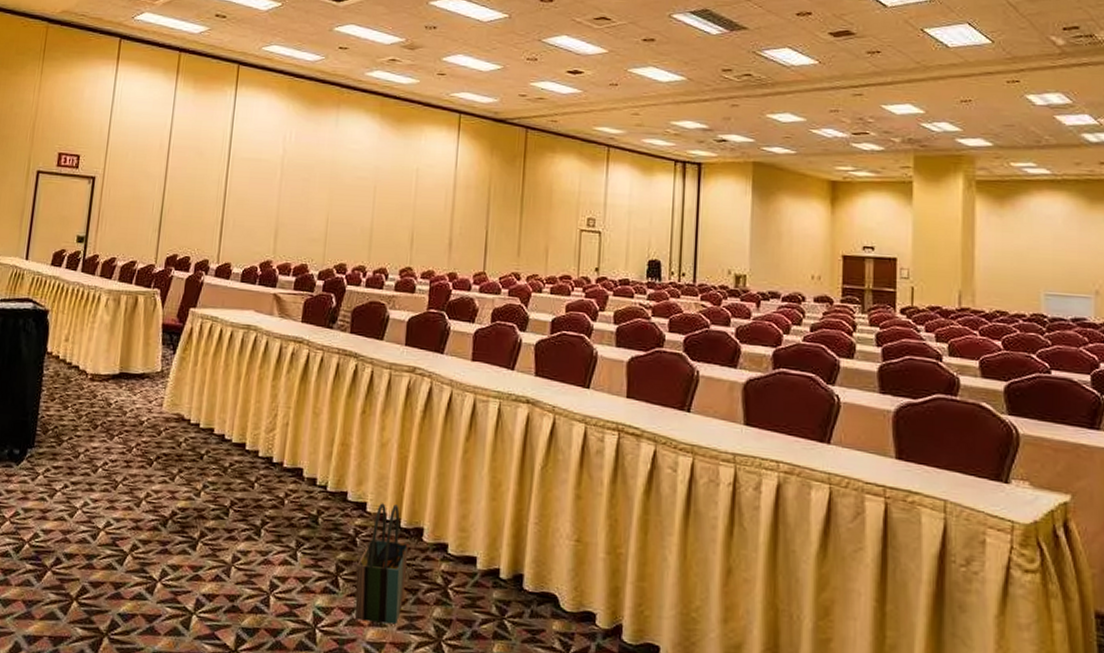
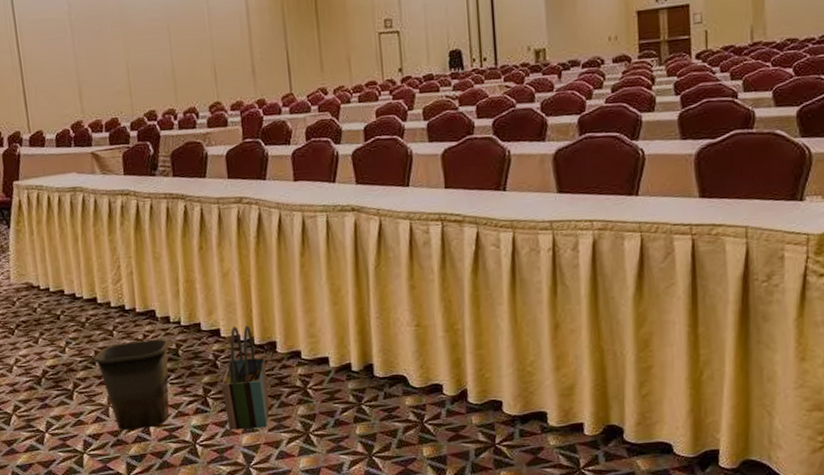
waste bin: none [227,497,312,599] -> present [93,338,171,430]

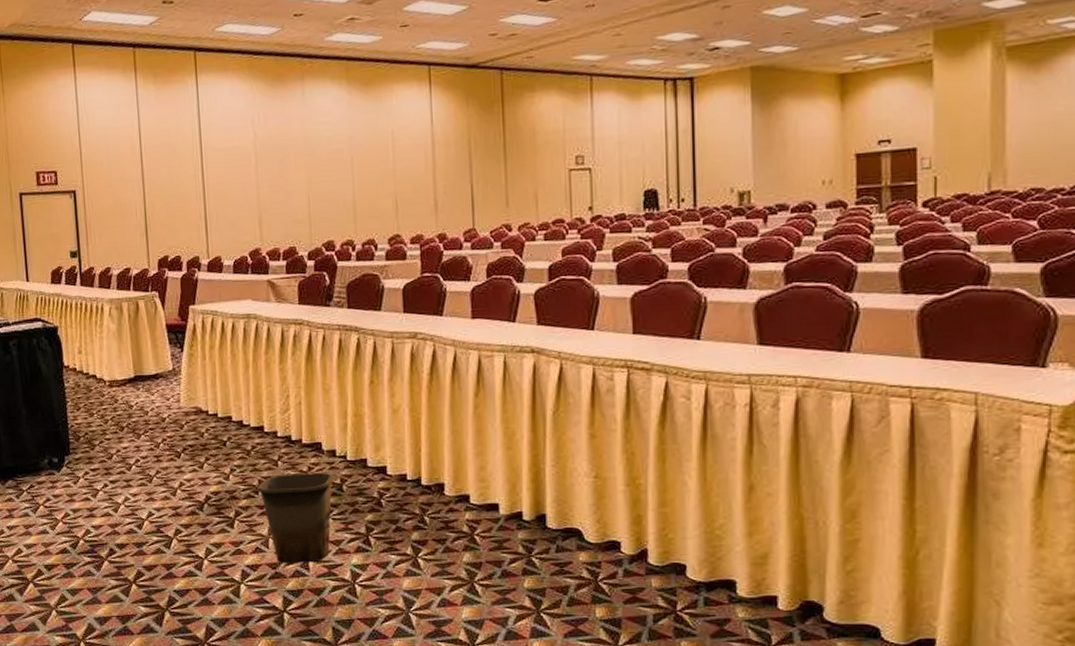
tote bag: present [222,325,270,431] -> none [385,465,433,573]

